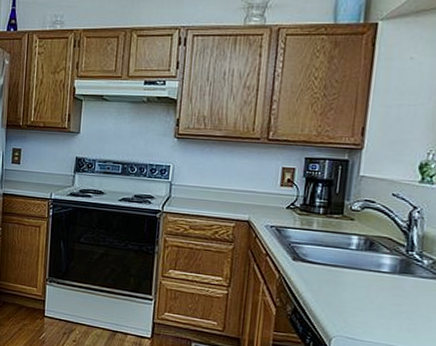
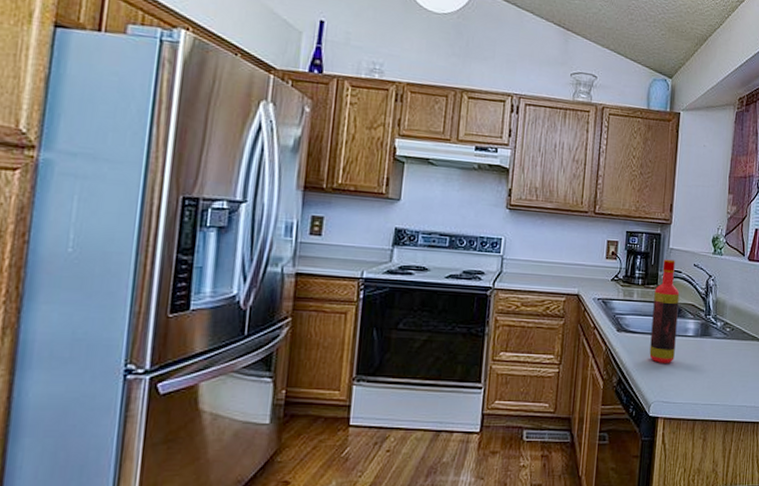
bottle: none [331,187,372,299] -> present [649,259,680,363]

